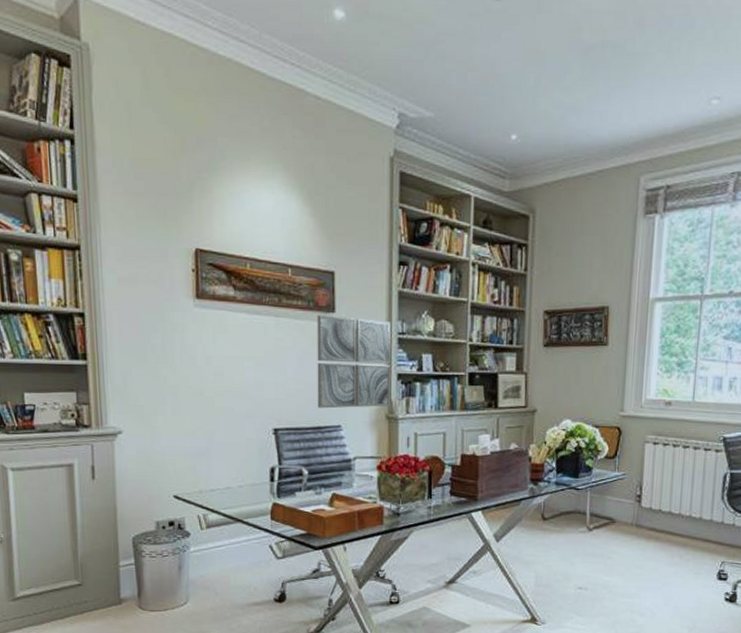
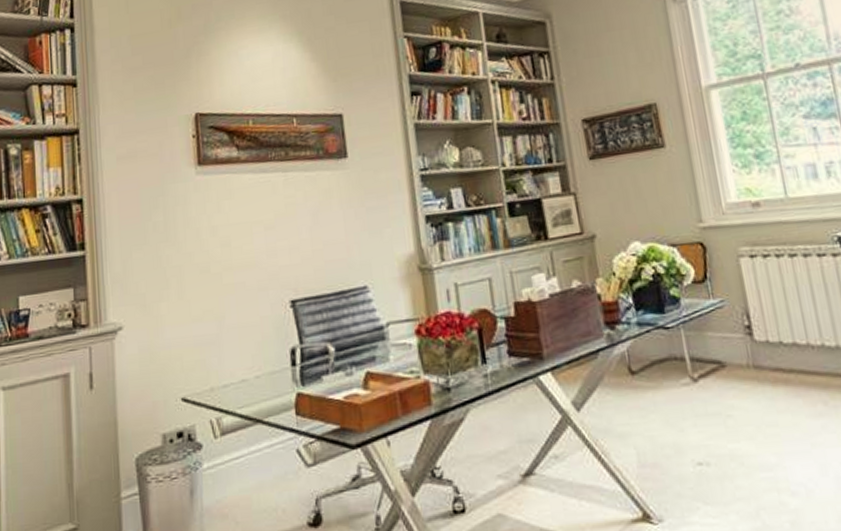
wall art: present [317,315,391,409] -> none [328,158,421,269]

